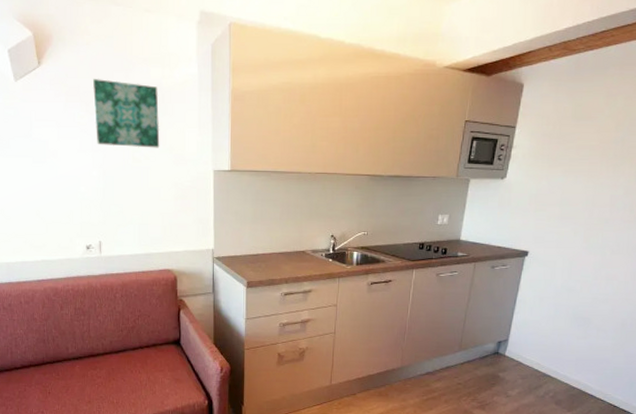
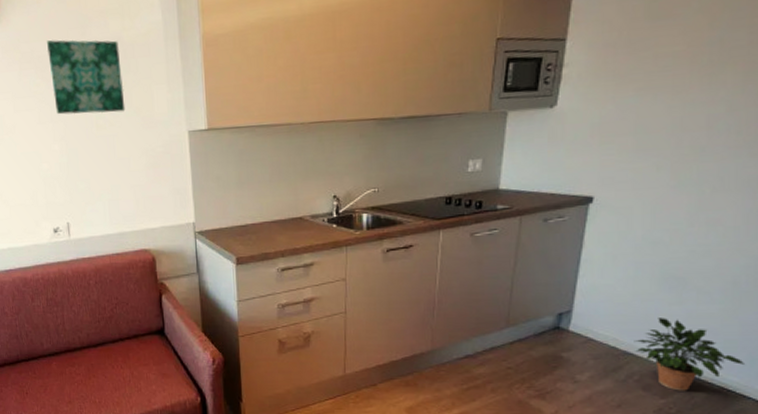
potted plant: none [551,348,627,406] -> present [634,318,744,391]

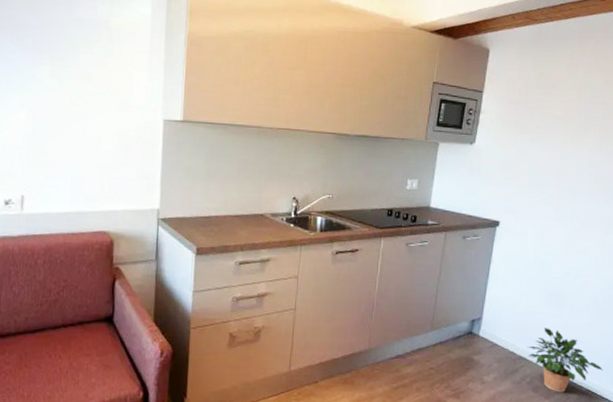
wall art: present [47,39,126,115] -> none [28,11,105,92]

